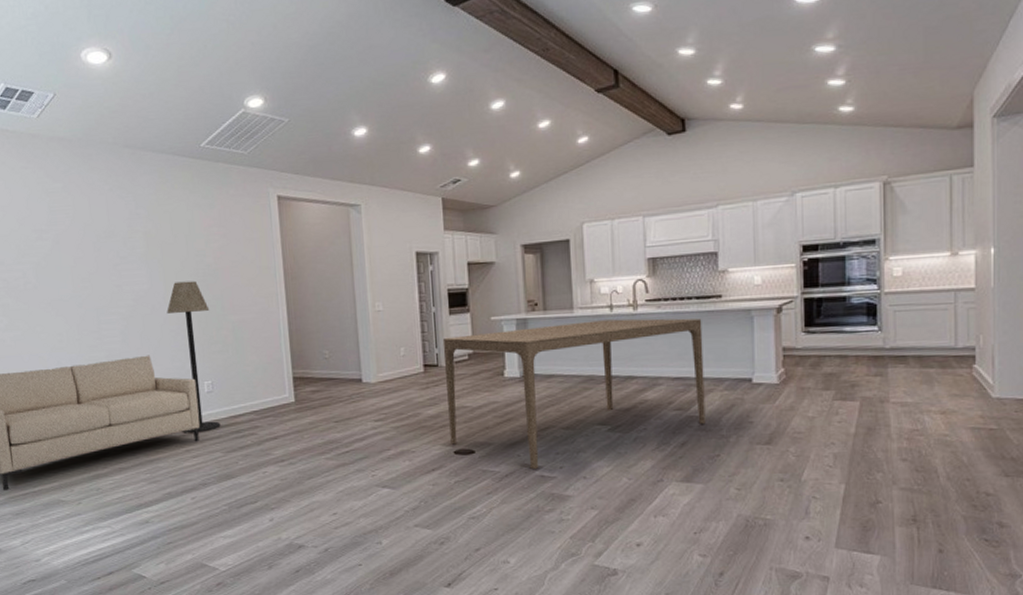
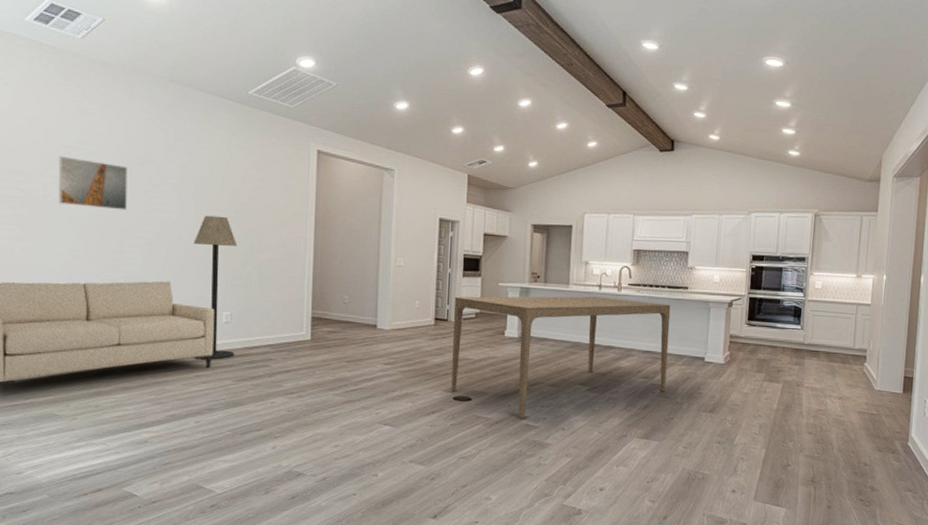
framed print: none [32,240,100,289] -> present [58,156,127,211]

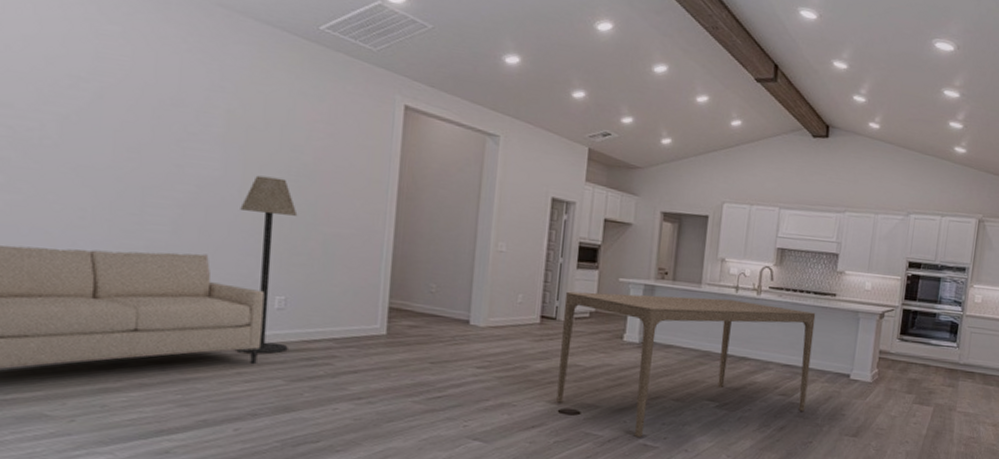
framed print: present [58,156,127,211] -> none [59,87,156,163]

